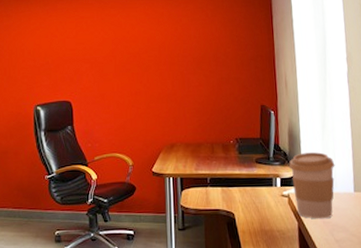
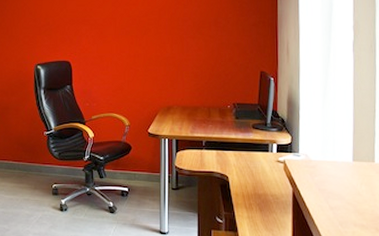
coffee cup: present [289,152,335,219] -> none [287,120,334,186]

